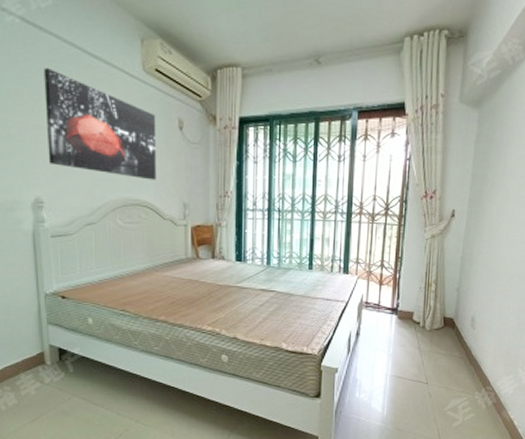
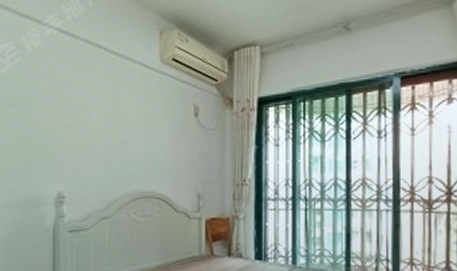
wall art: present [44,68,157,180] -> none [72,70,172,171]

